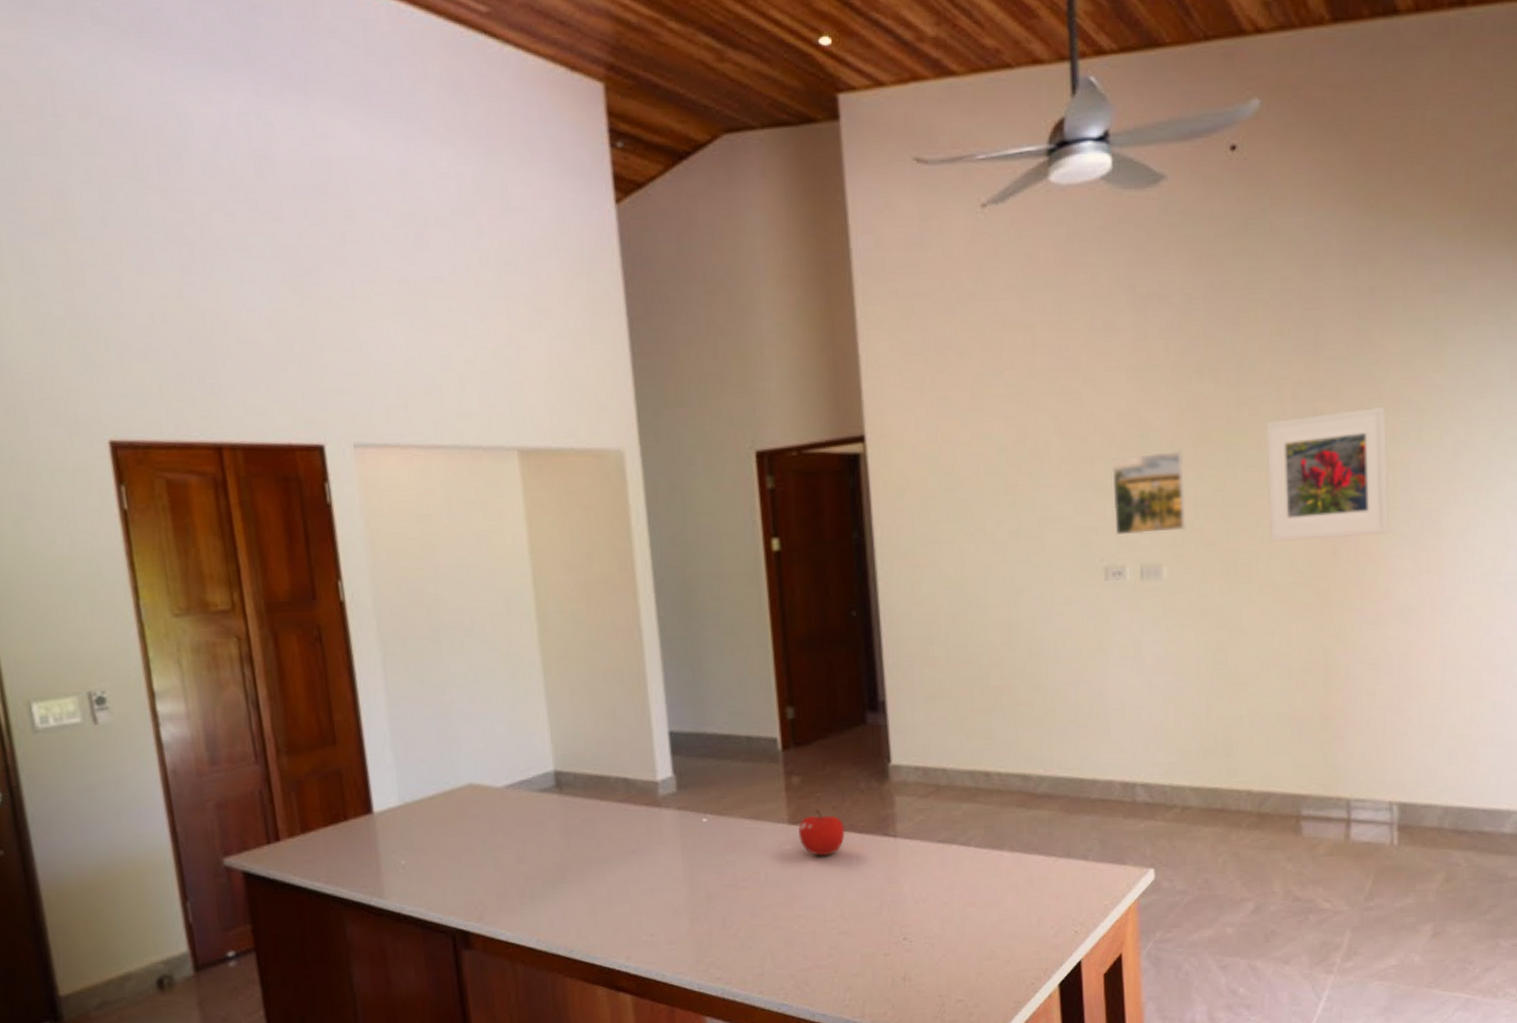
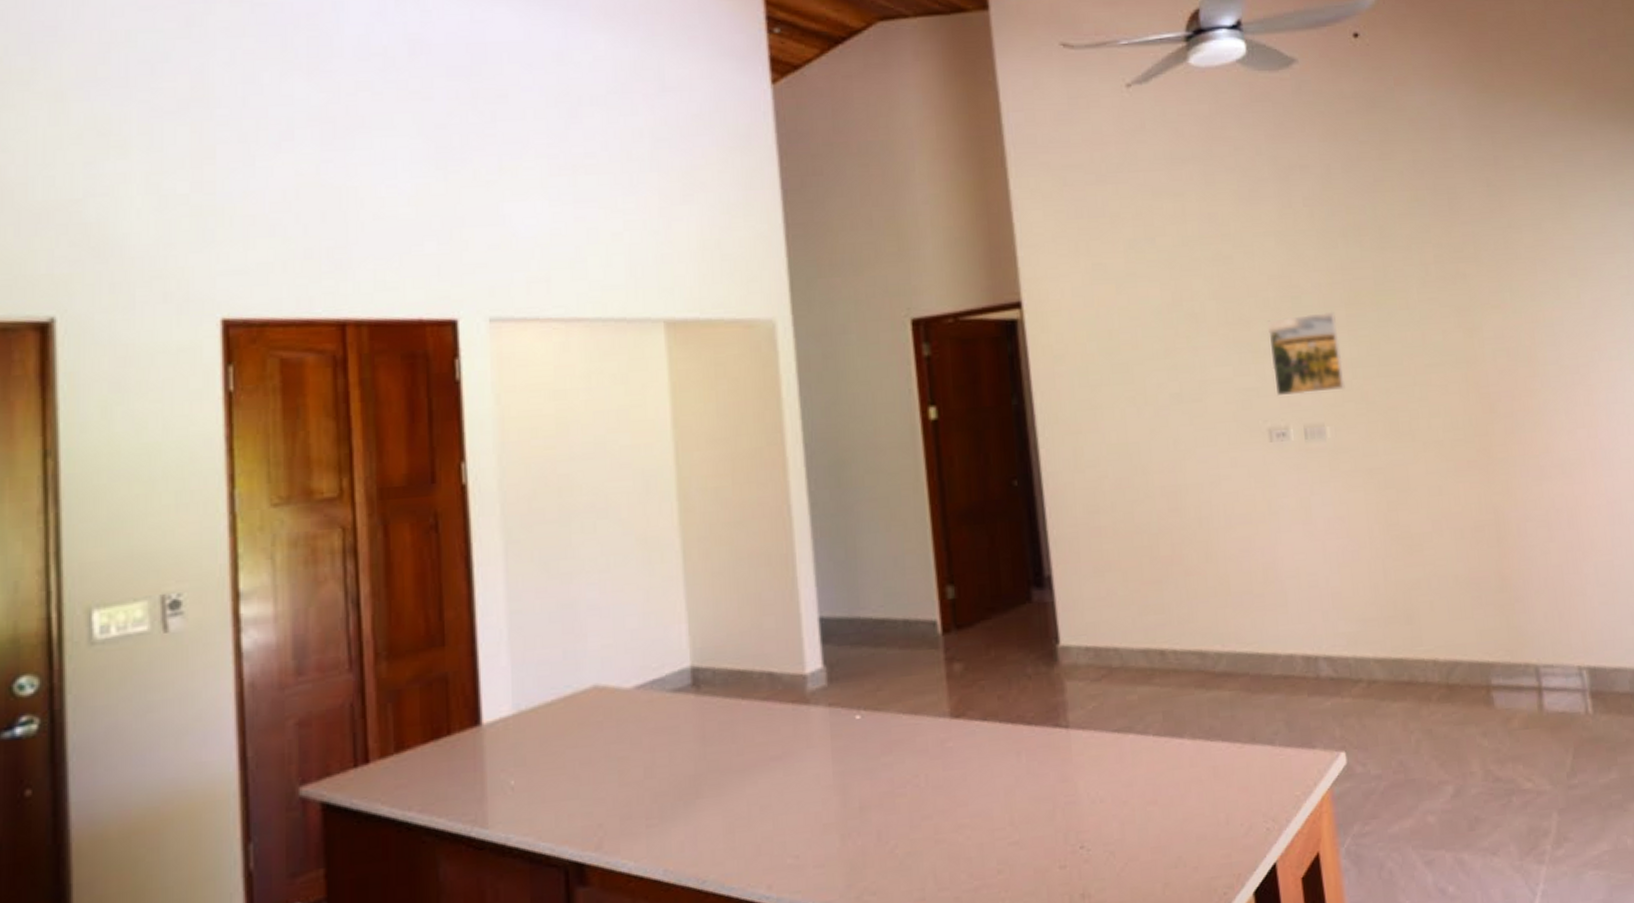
fruit: present [799,809,845,857] -> none [961,699,1013,754]
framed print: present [1266,406,1389,543] -> none [1412,266,1541,401]

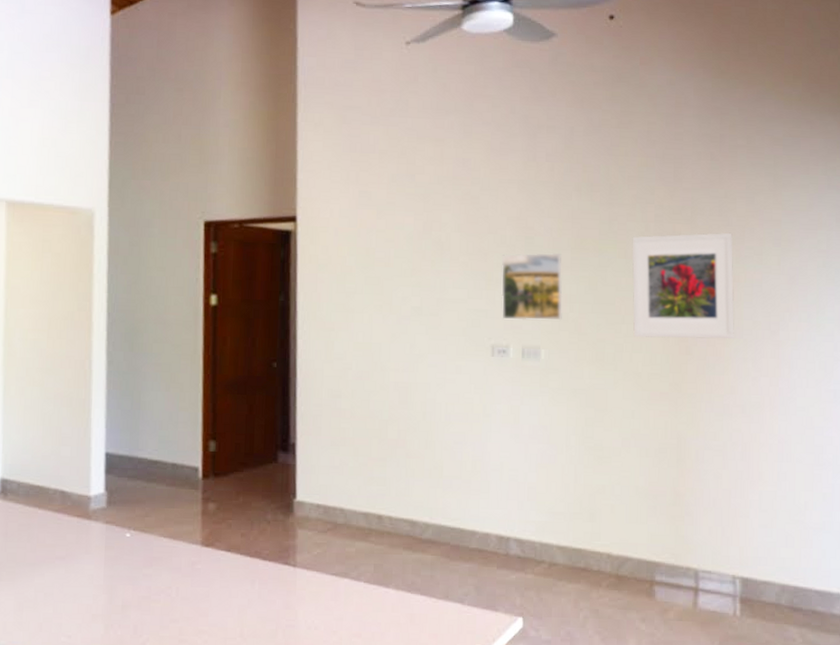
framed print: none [1412,266,1541,401] -> present [632,232,735,339]

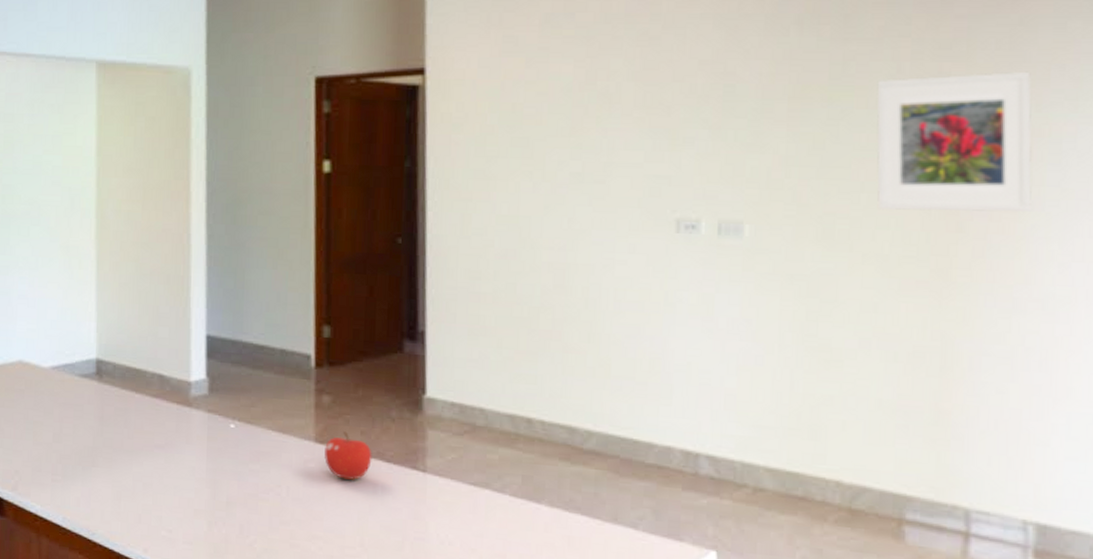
fruit: none [210,535,251,579] -> present [324,431,372,481]
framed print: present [501,252,563,321] -> none [690,103,776,189]

